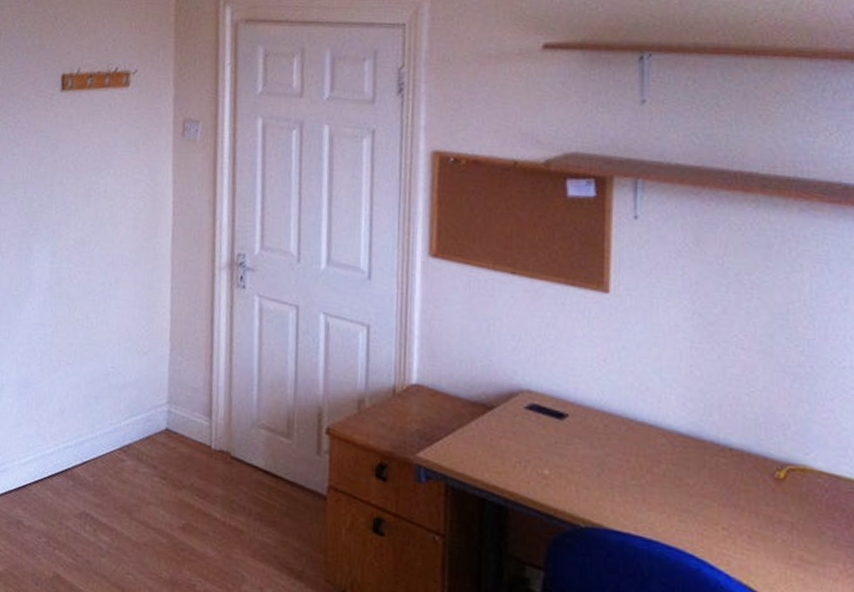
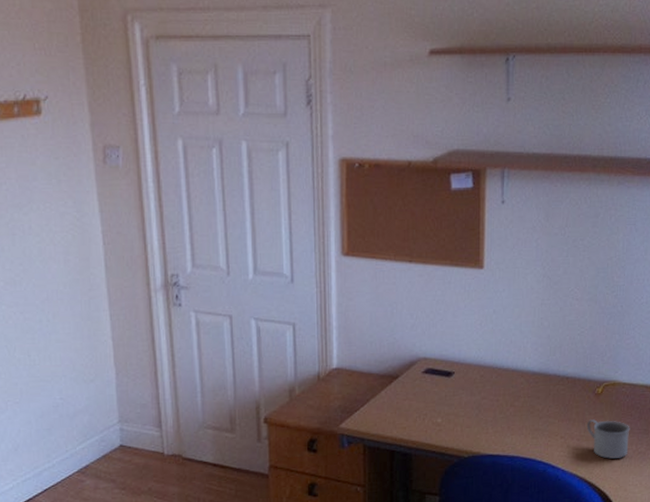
mug: none [762,512,833,577] -> present [586,419,630,459]

